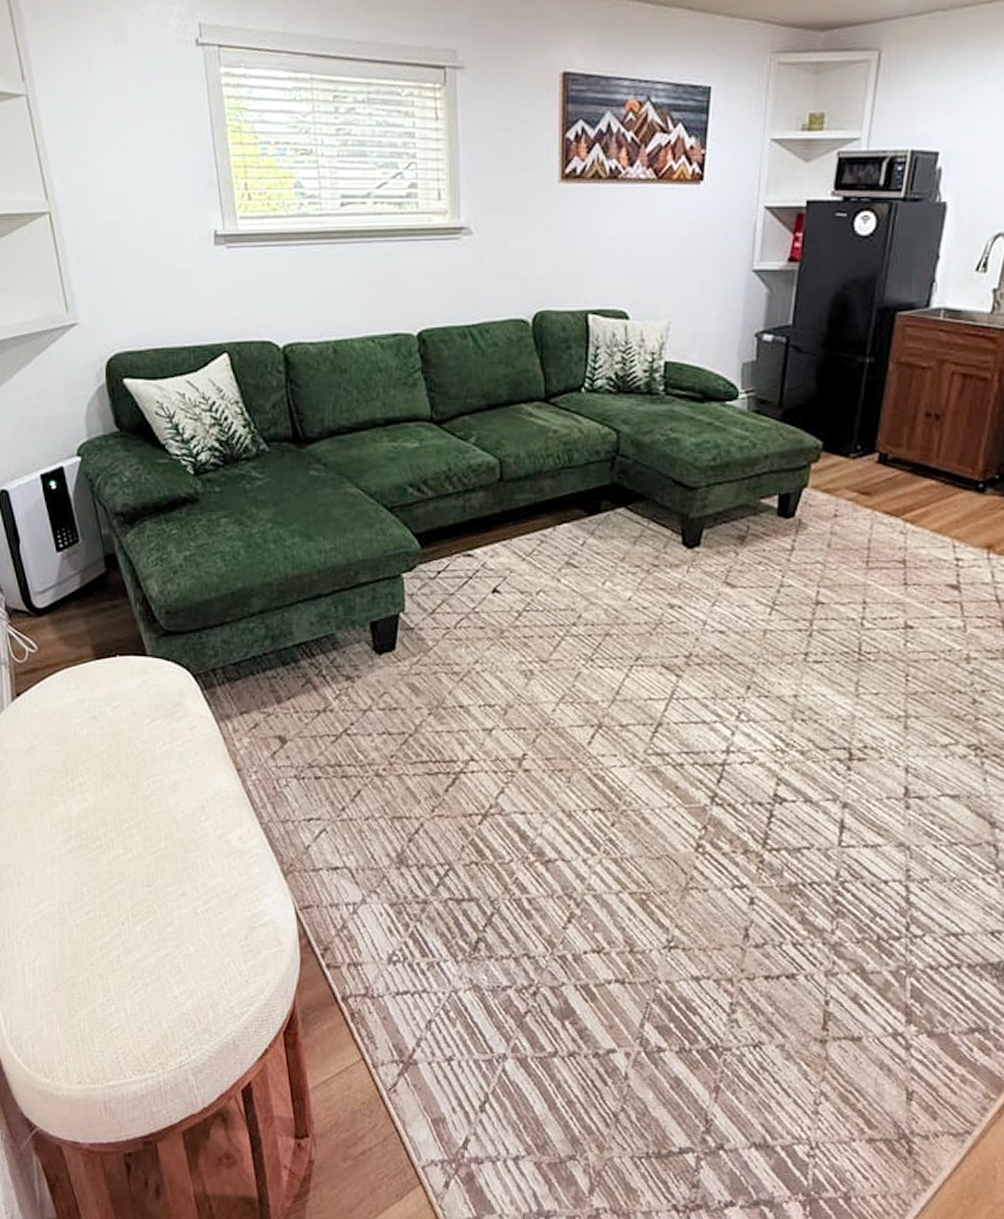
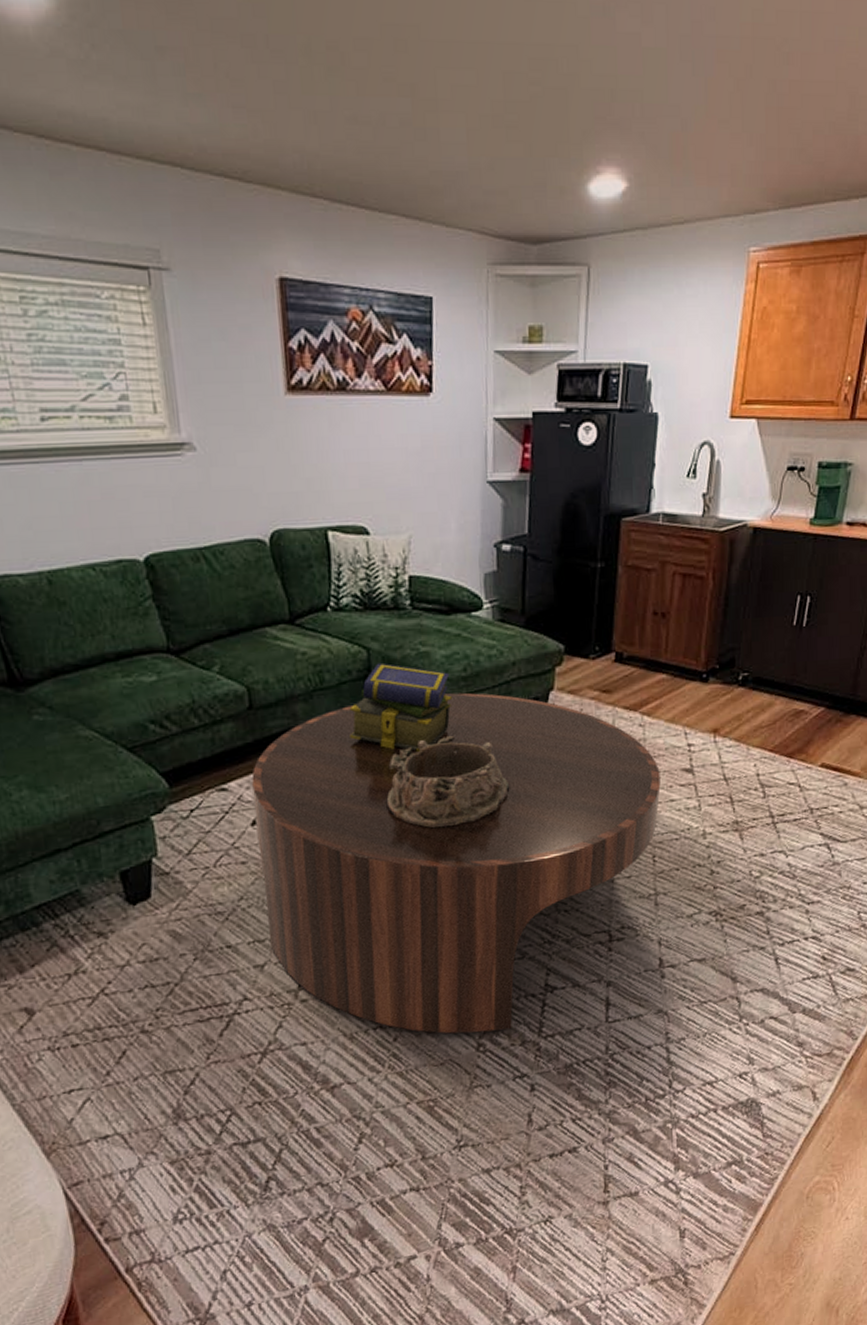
coffee table: none [496,482,921,834] -> present [251,692,661,1034]
stack of books: none [593,446,698,537] -> present [349,663,452,752]
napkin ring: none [623,525,752,617] -> present [386,736,510,828]

